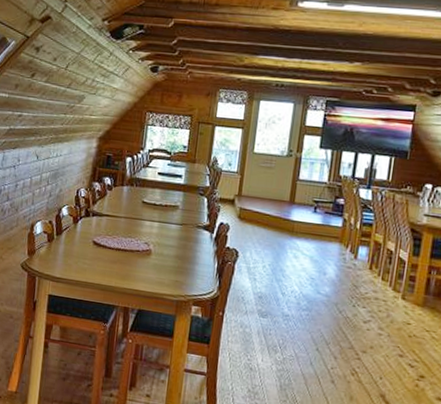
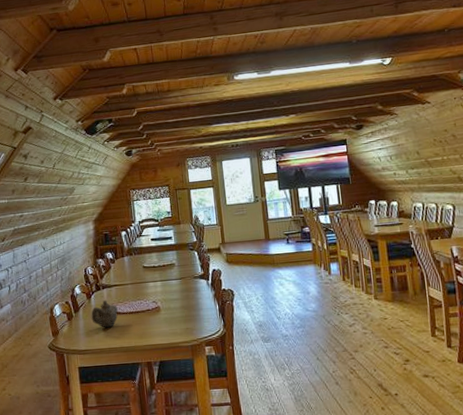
teapot: none [73,229,105,260] -> present [91,300,118,328]

